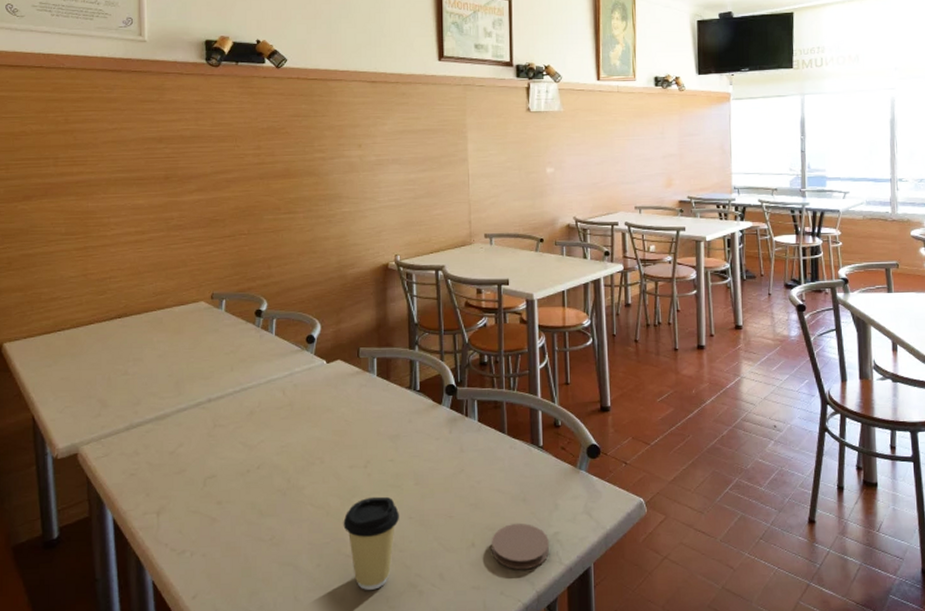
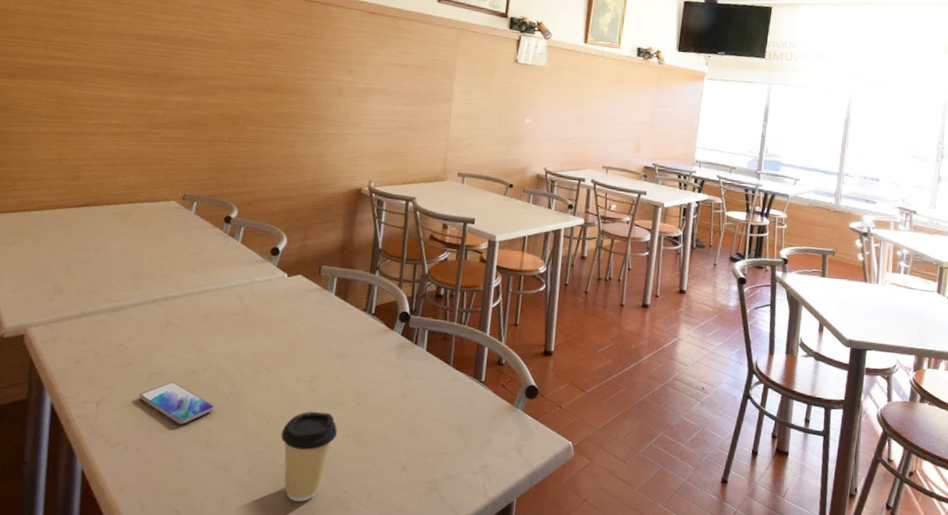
smartphone: none [197,483,273,526] -> present [139,382,214,425]
coaster: present [492,524,549,570] -> none [421,452,478,498]

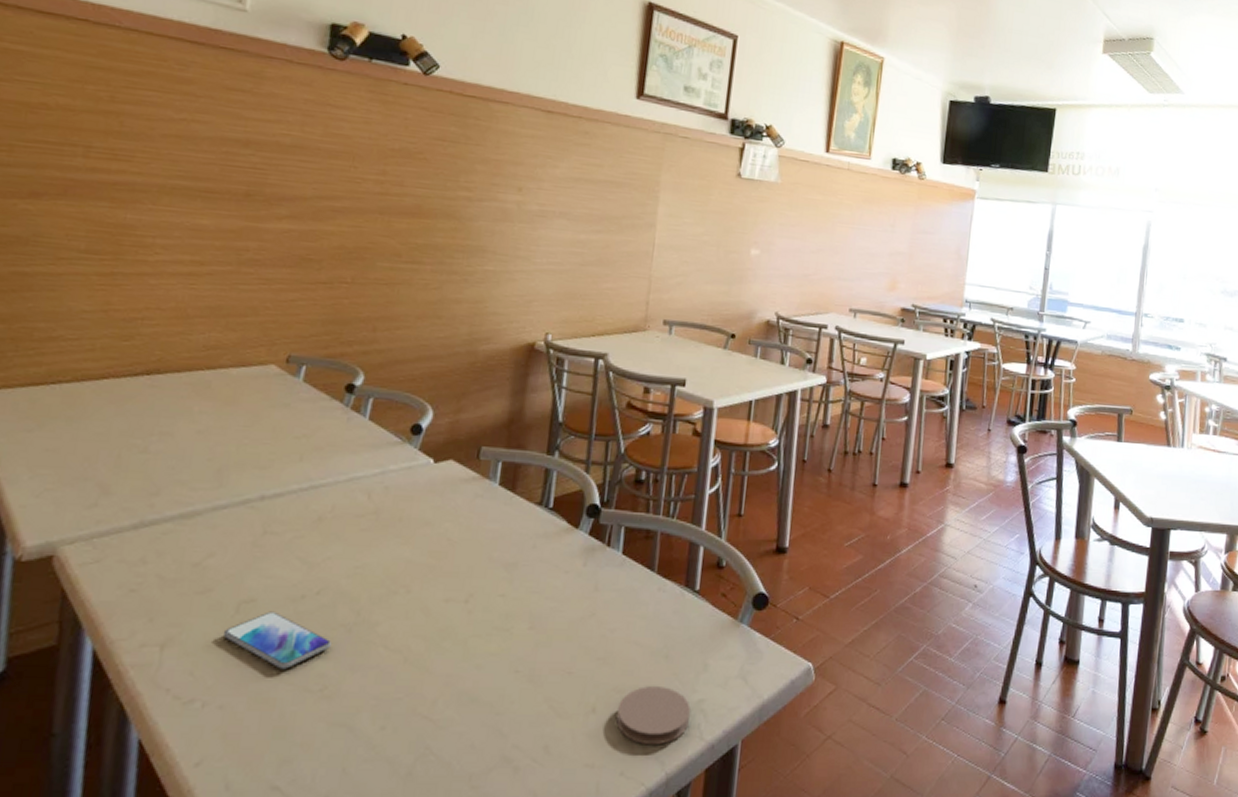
coffee cup: present [280,411,338,502] -> none [424,641,504,763]
coaster: none [421,452,478,498] -> present [616,686,691,746]

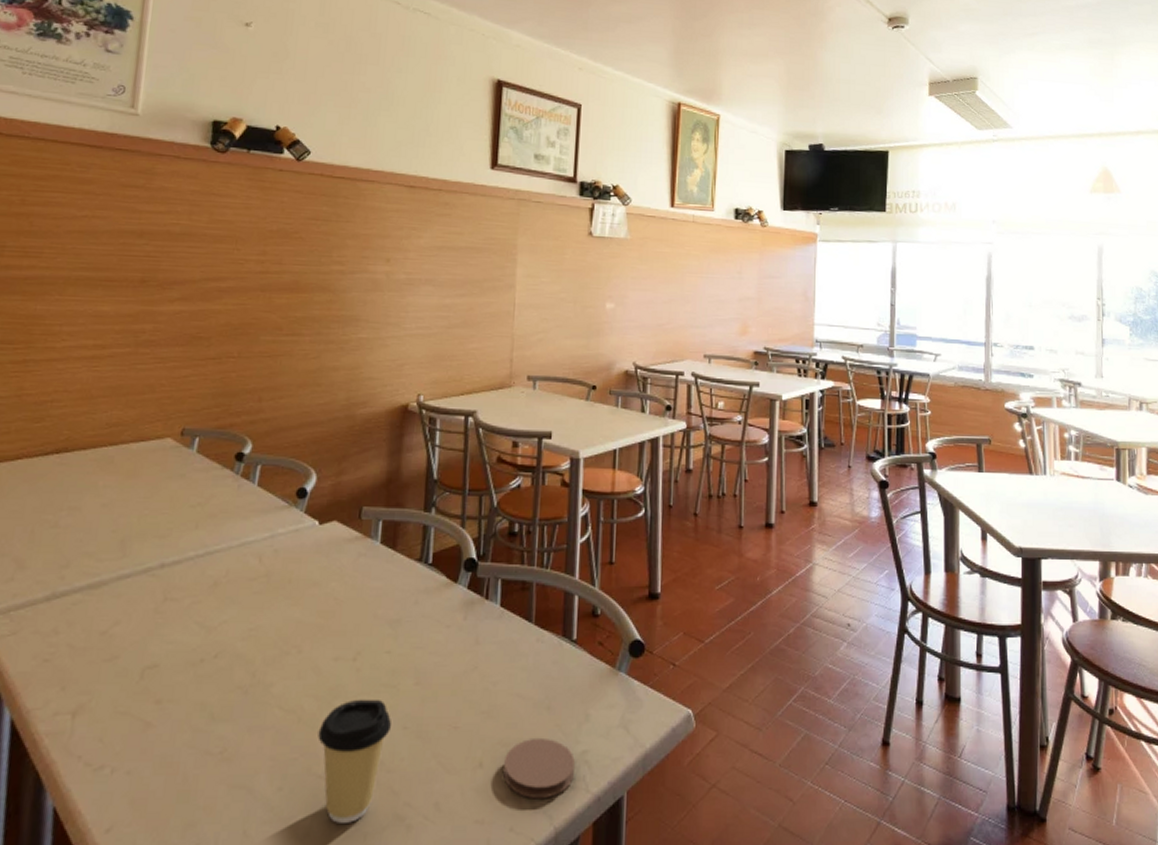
smartphone: present [222,611,331,669] -> none [128,676,229,733]
coffee cup: none [424,641,504,763] -> present [318,699,392,823]

